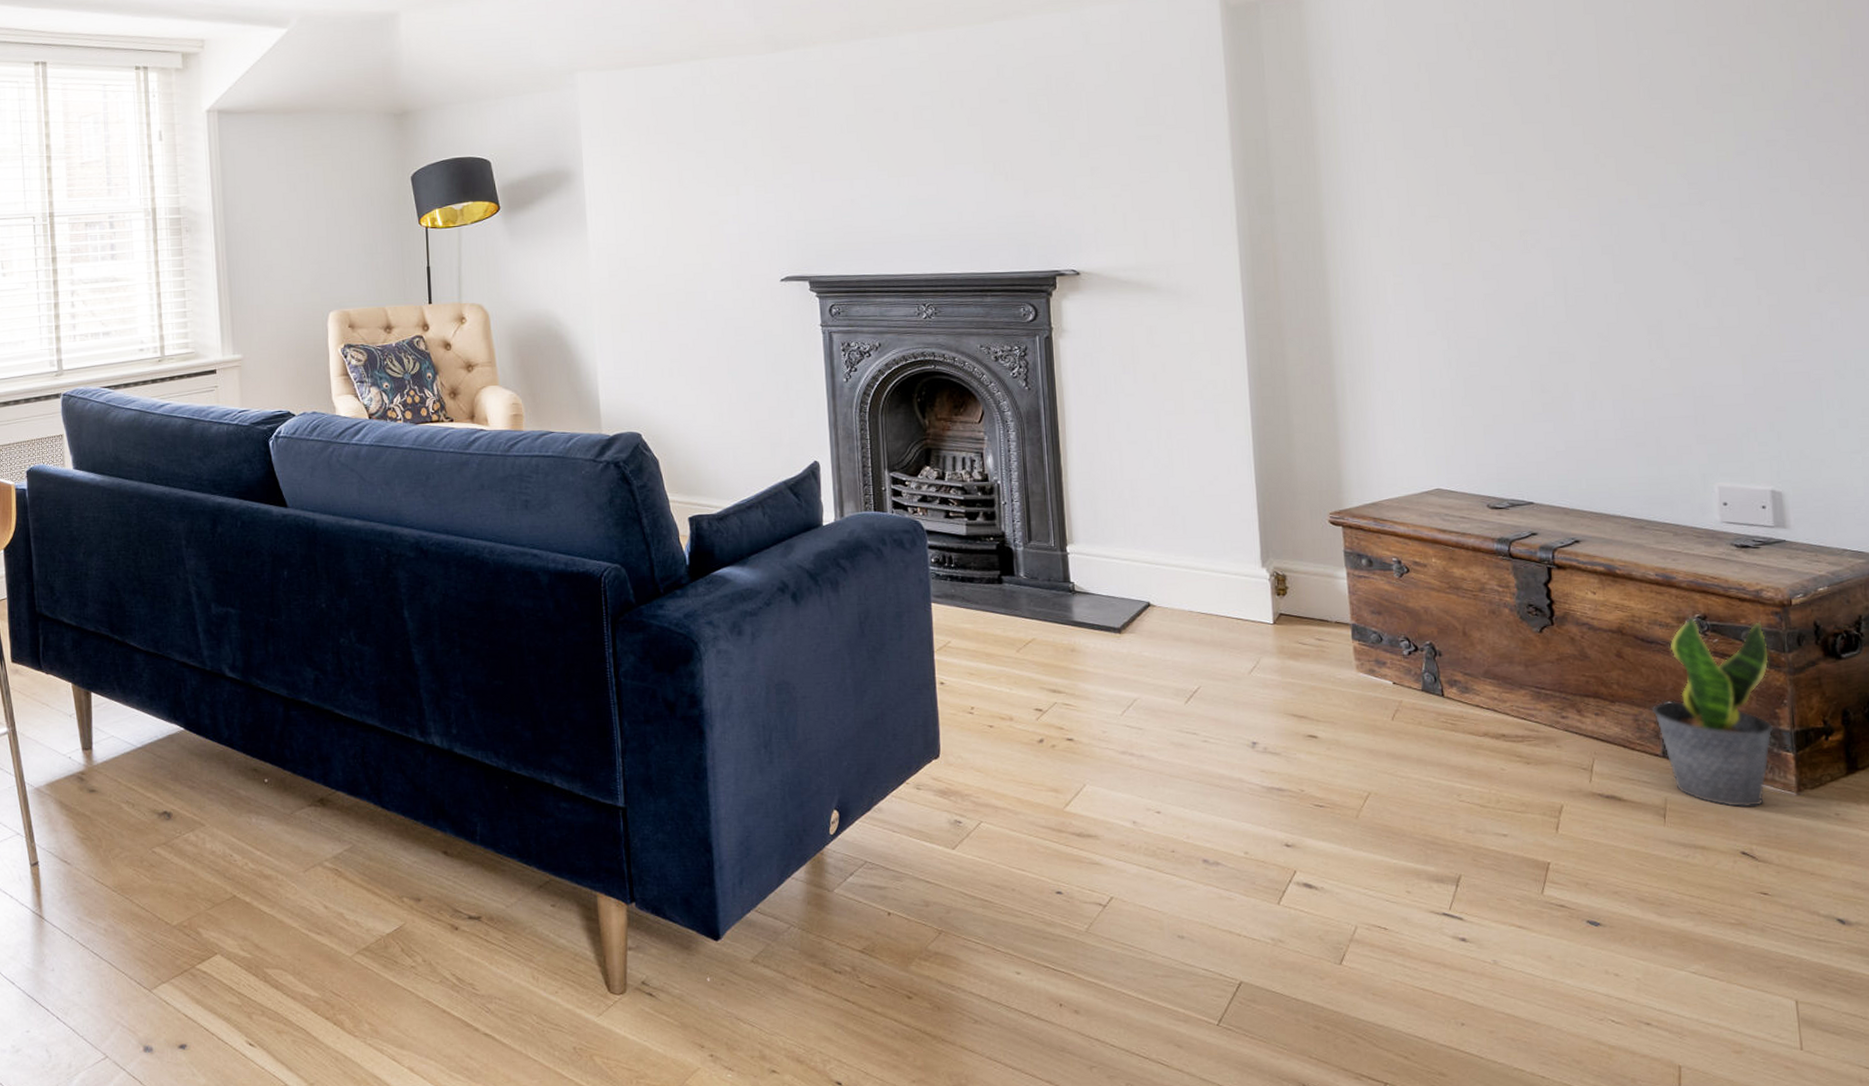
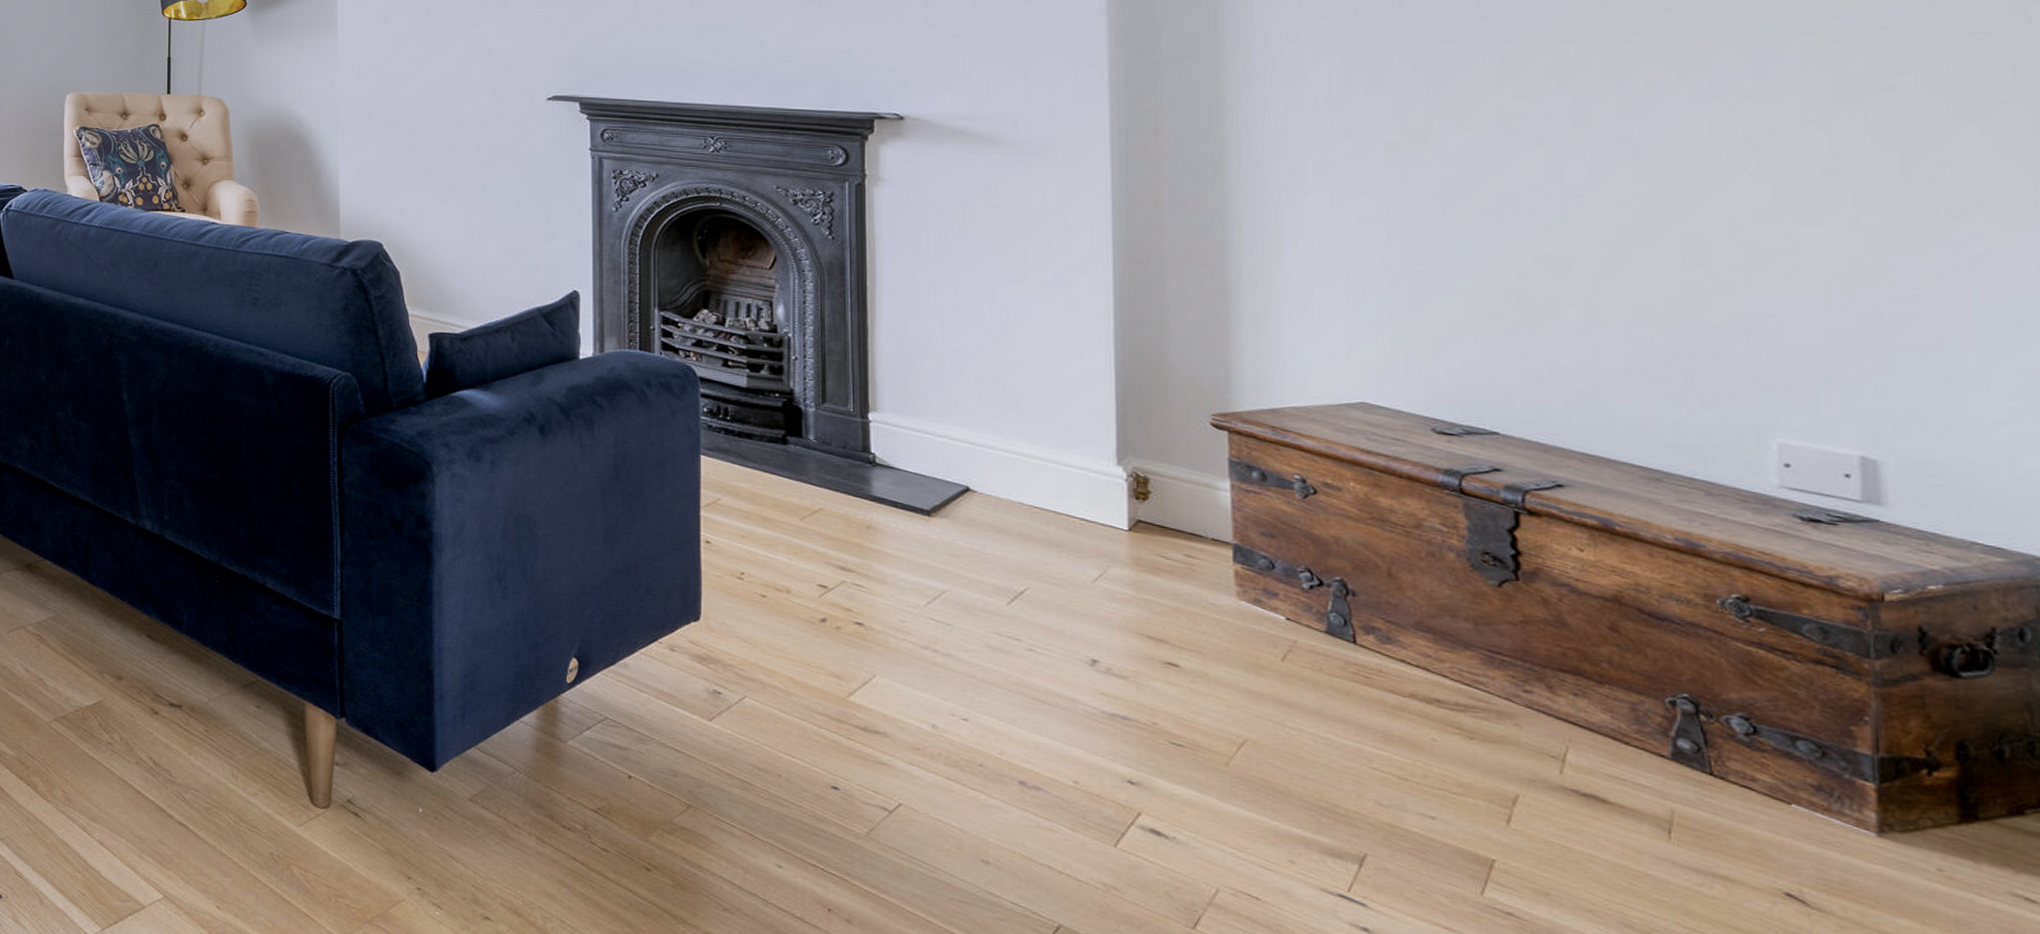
potted plant: present [1651,617,1774,808] -> none [1658,596,1846,841]

